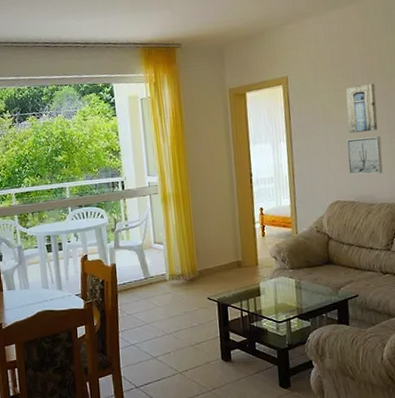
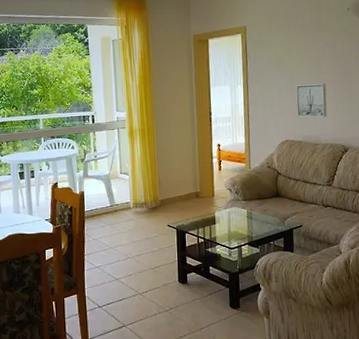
wall art: present [345,83,378,133] -> none [296,36,324,80]

